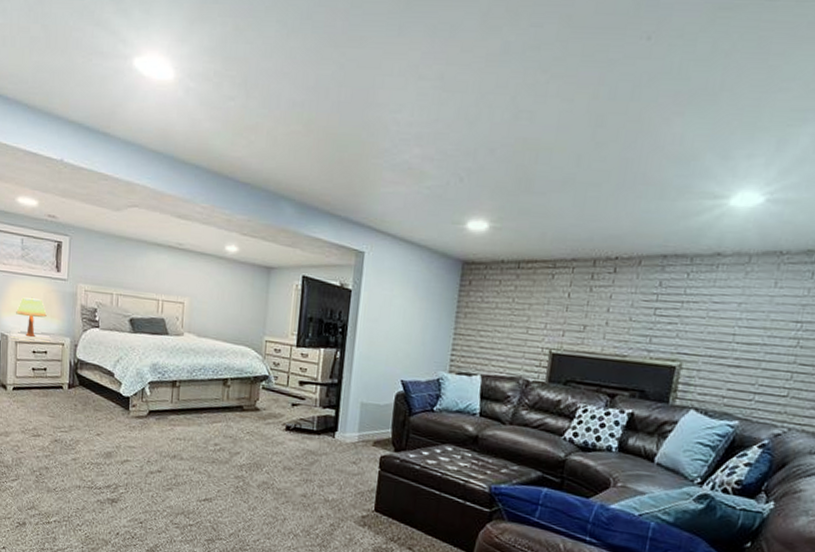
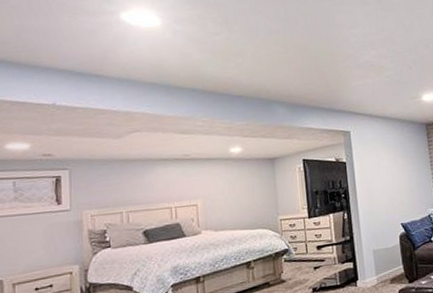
table lamp: present [16,297,47,338] -> none [11,235,49,276]

